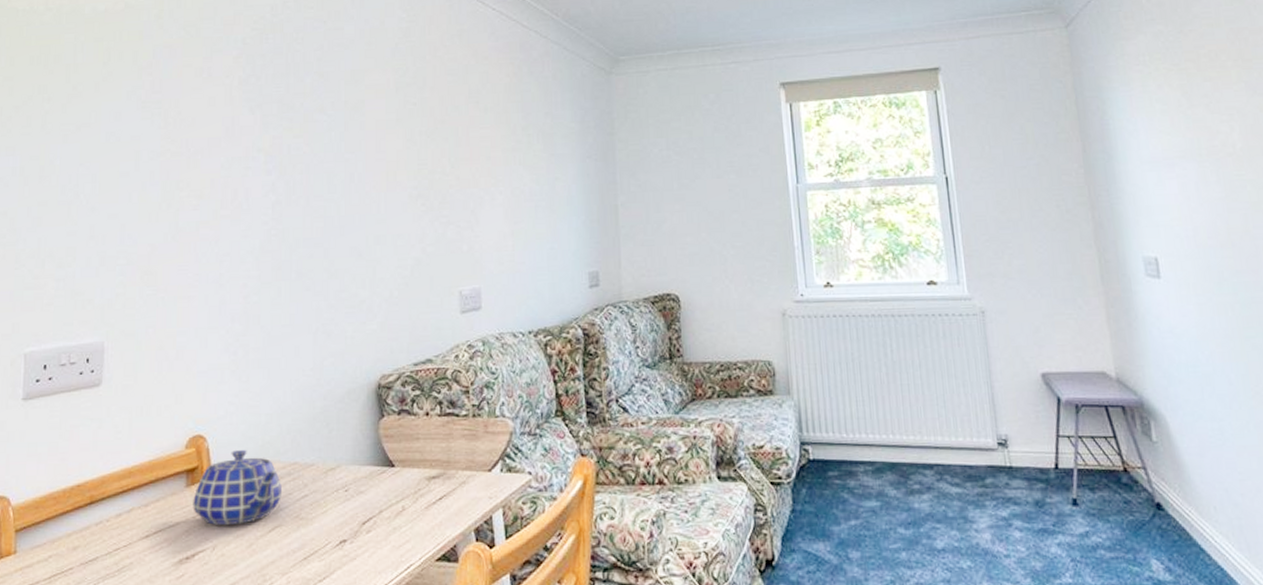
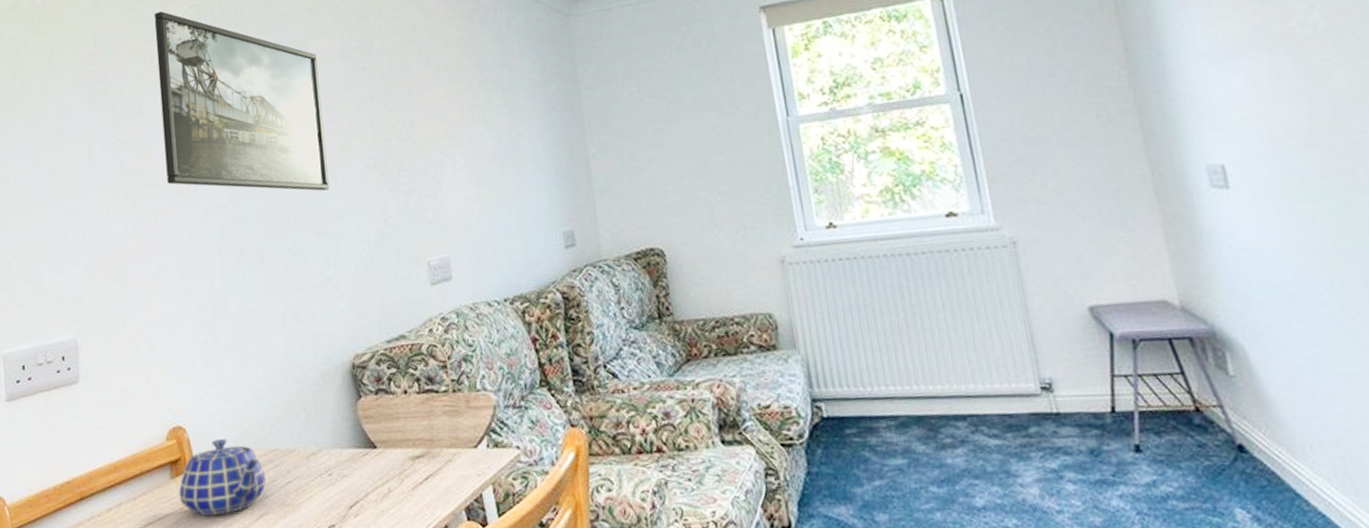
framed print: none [213,31,372,216] -> present [154,11,330,191]

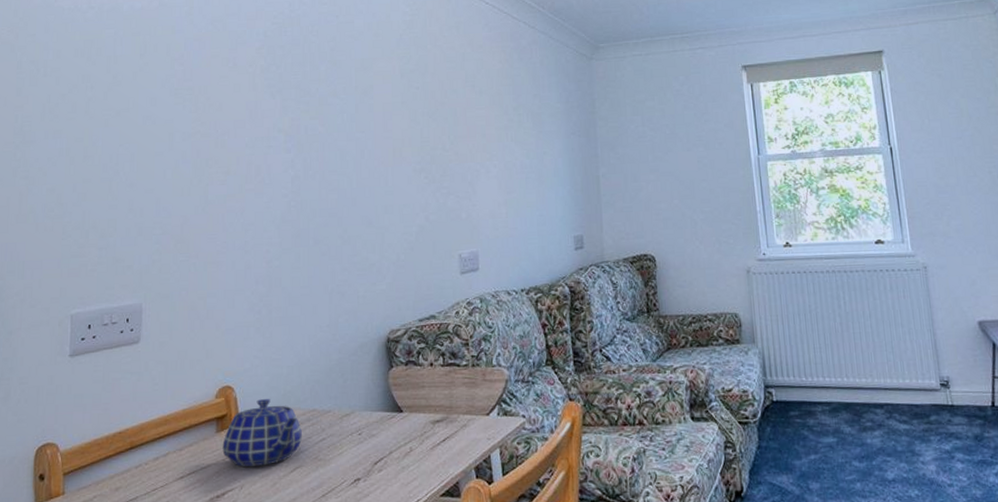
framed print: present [154,11,330,191] -> none [238,25,381,188]

